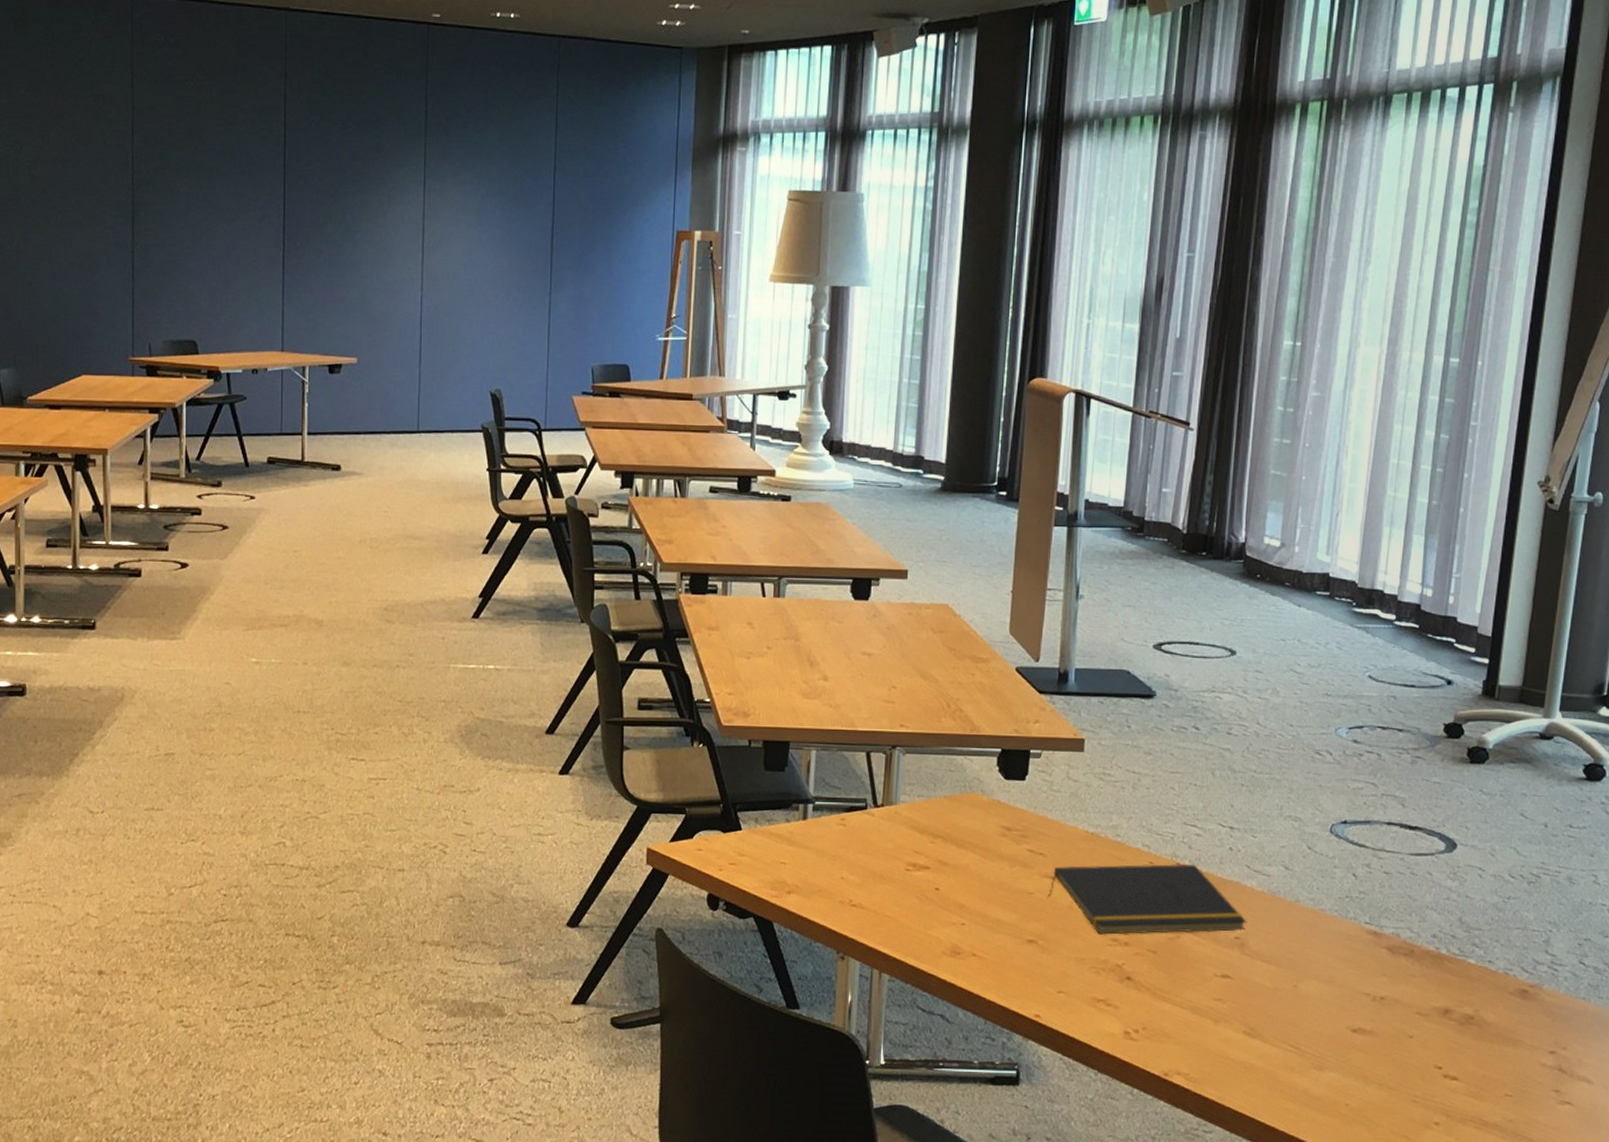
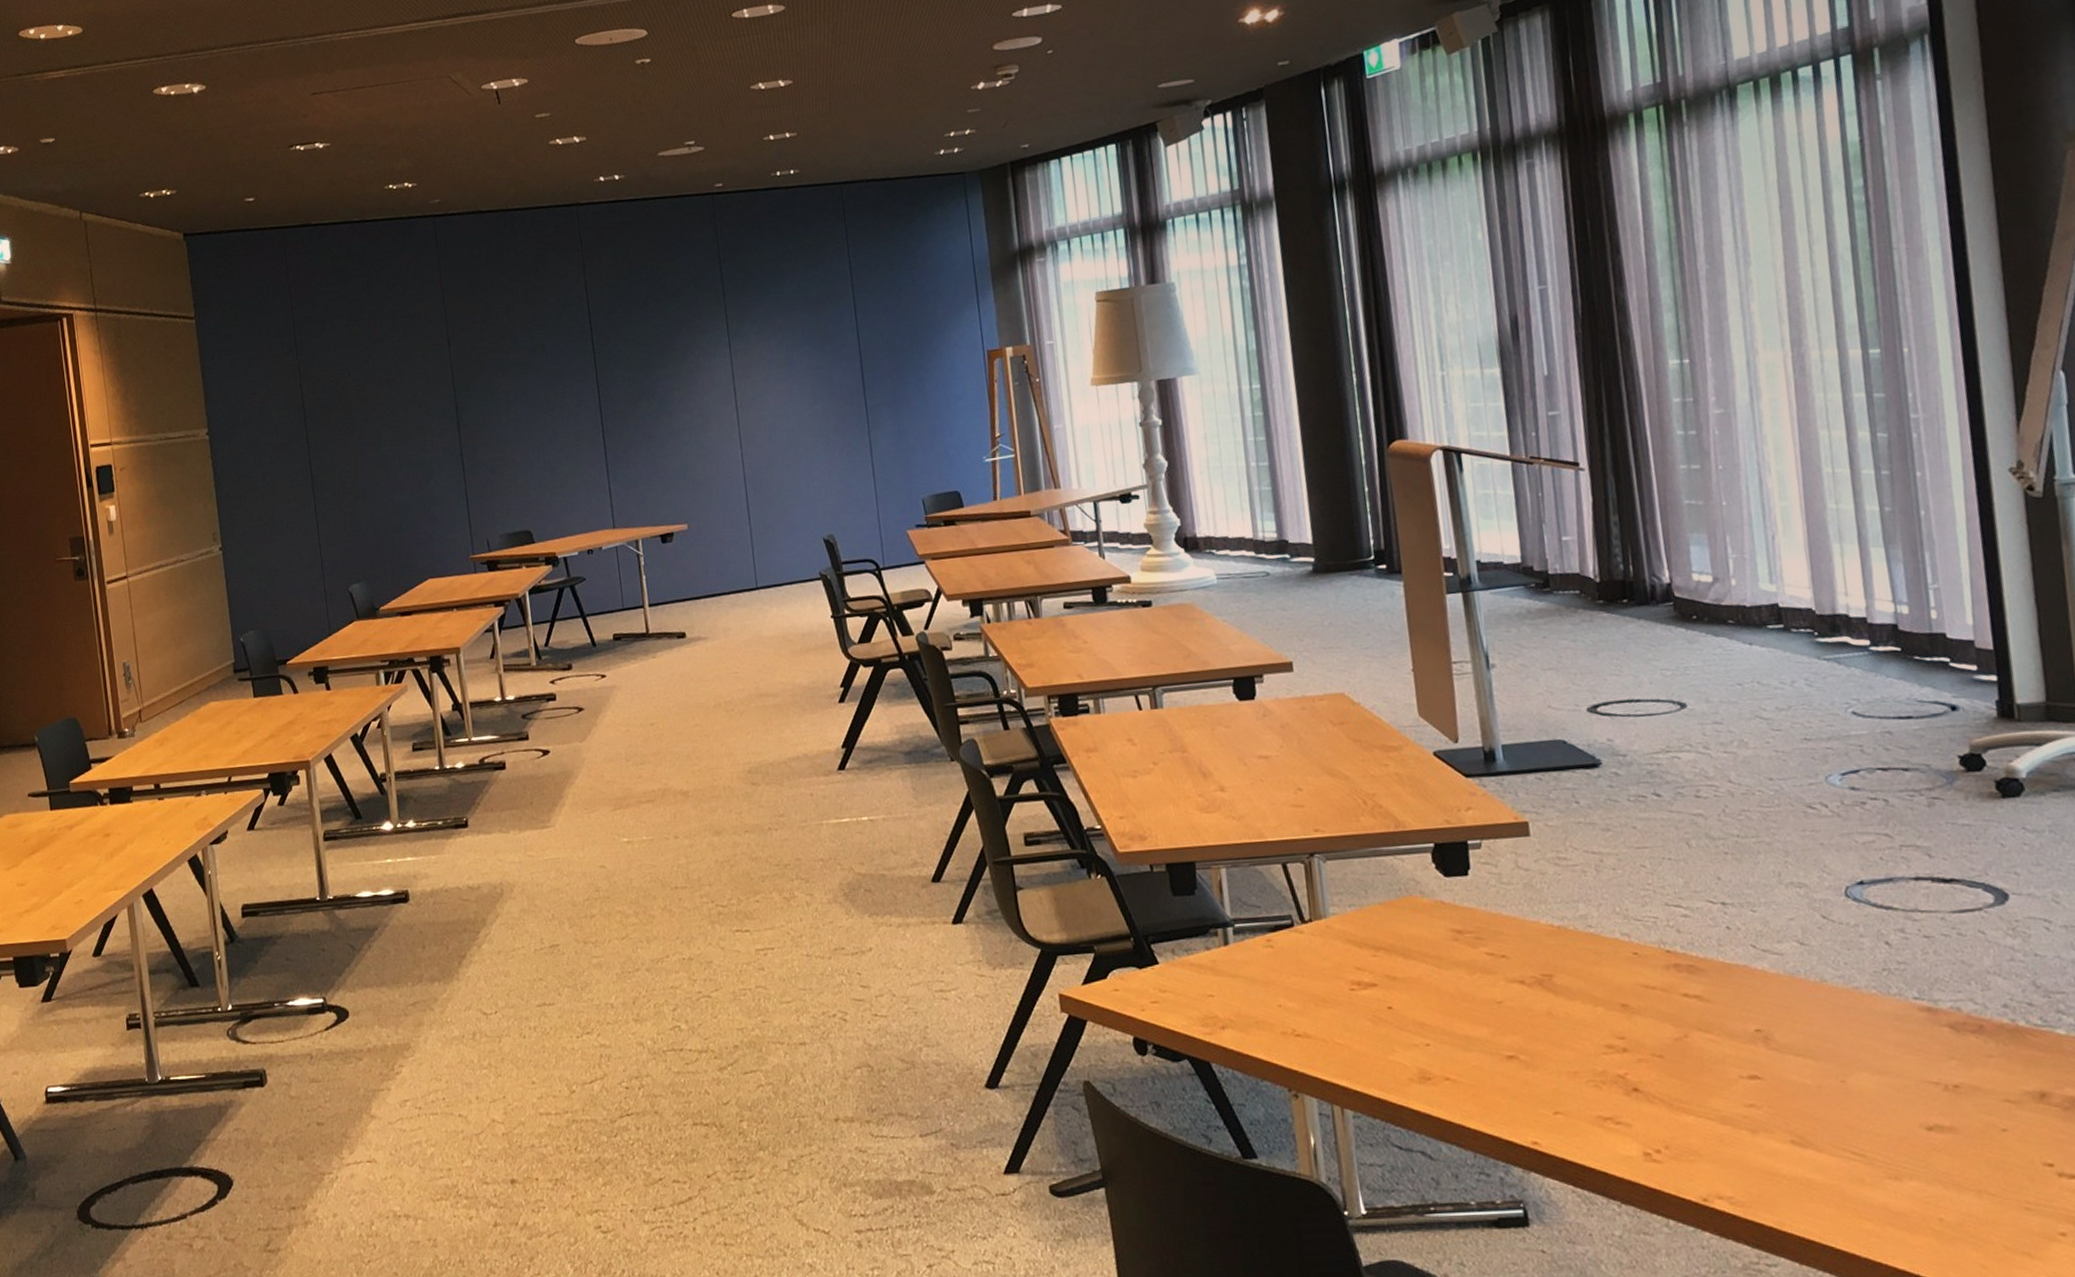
notepad: present [1048,863,1247,935] -> none [1520,949,1767,1042]

